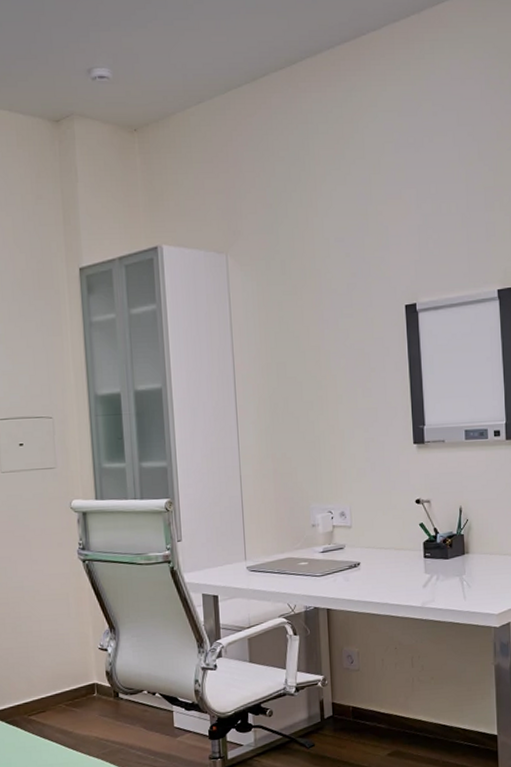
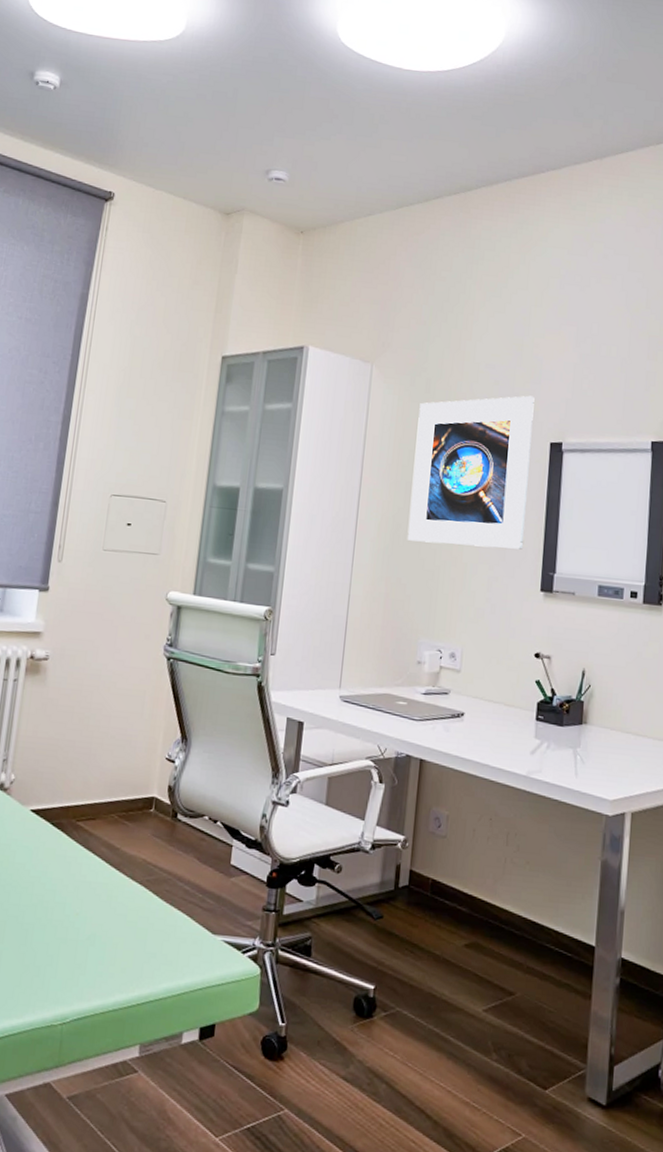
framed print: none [278,262,393,417] -> present [407,395,535,550]

